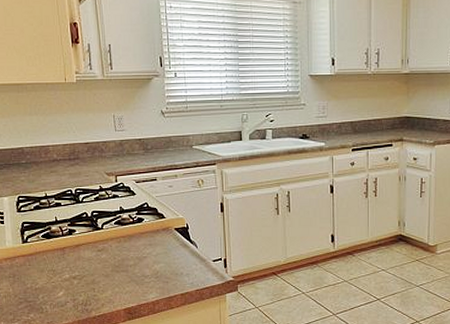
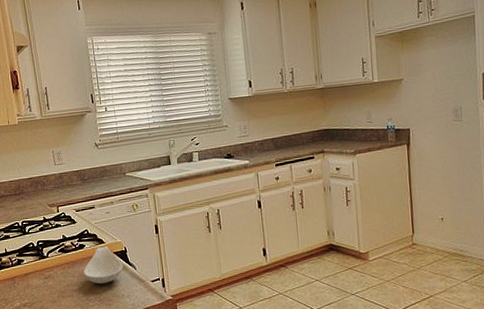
spoon rest: none [140,221,183,261] -> present [83,246,123,284]

